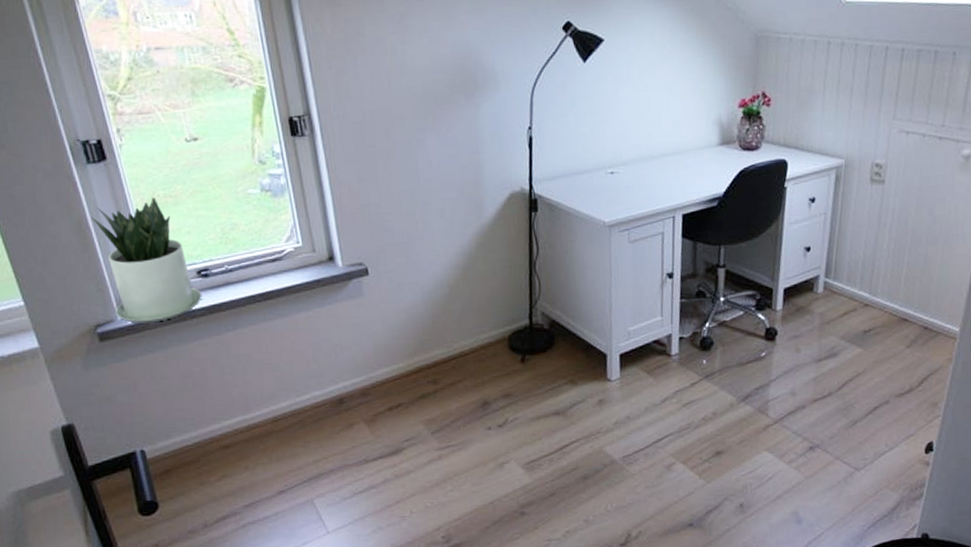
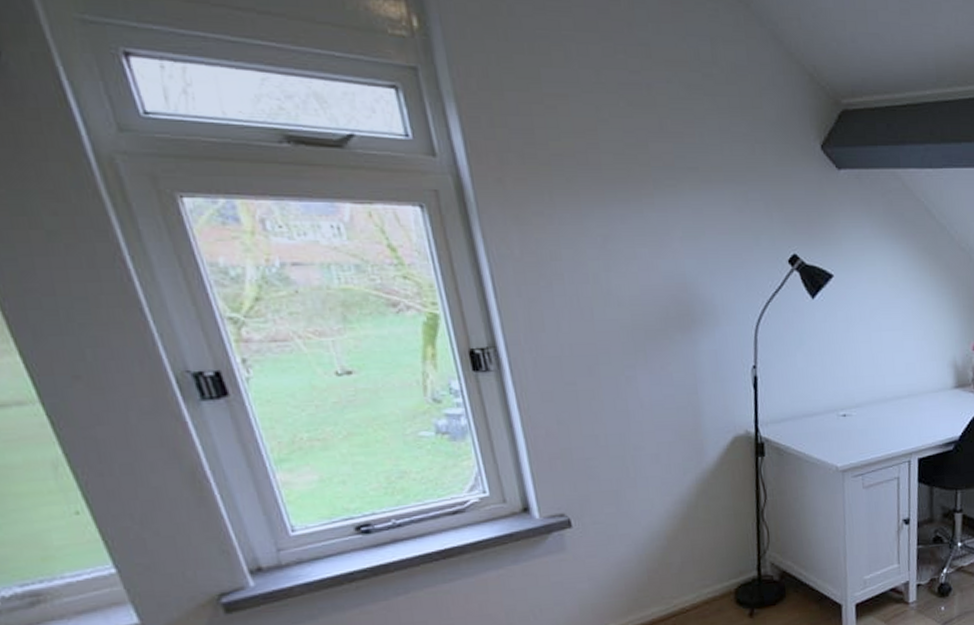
planter: present [91,197,202,324] -> none [208,440,363,591]

